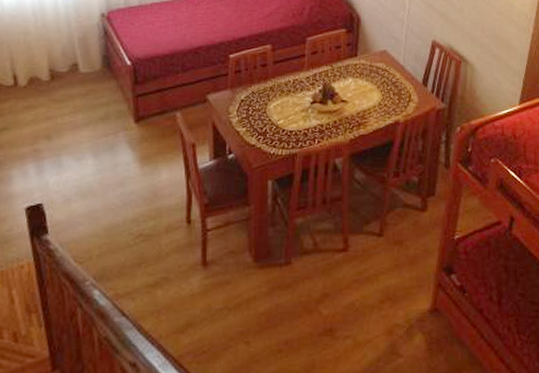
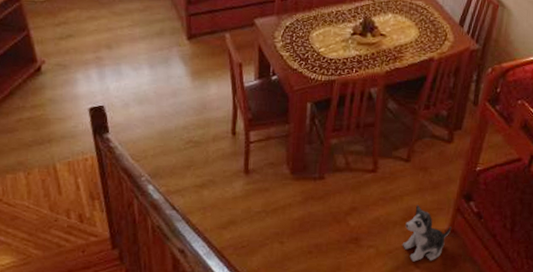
plush toy: none [381,283,434,350] -> present [402,204,452,262]

